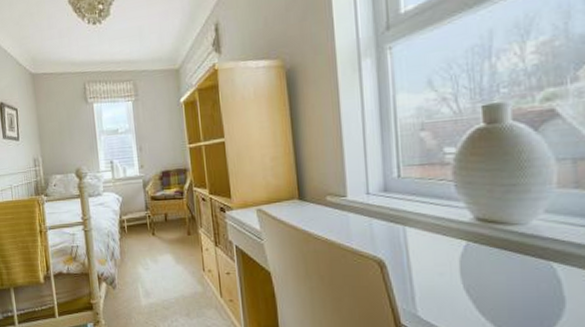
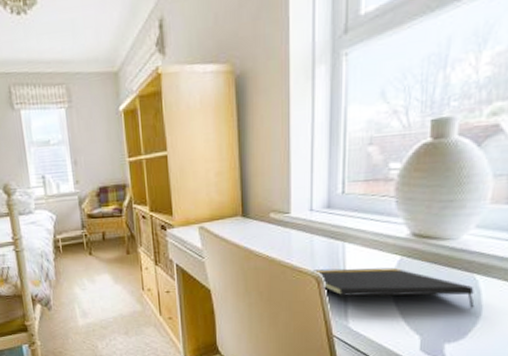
notepad: none [375,253,556,297] -> present [313,267,475,307]

